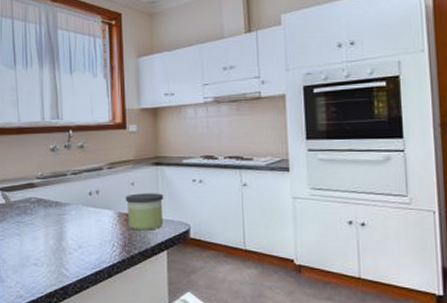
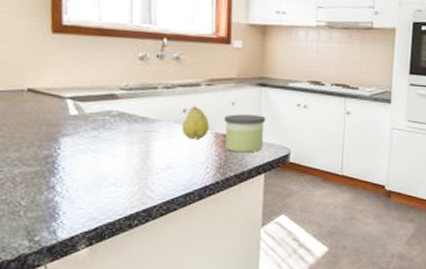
fruit: none [89,187,113,220] -> present [182,105,210,140]

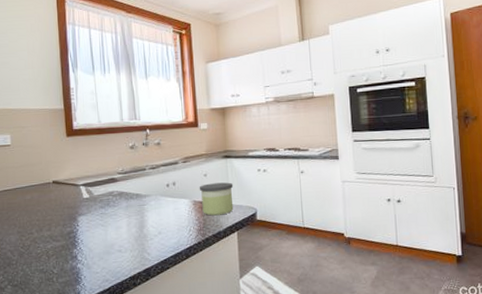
fruit: present [182,105,210,140] -> none [167,180,189,209]

